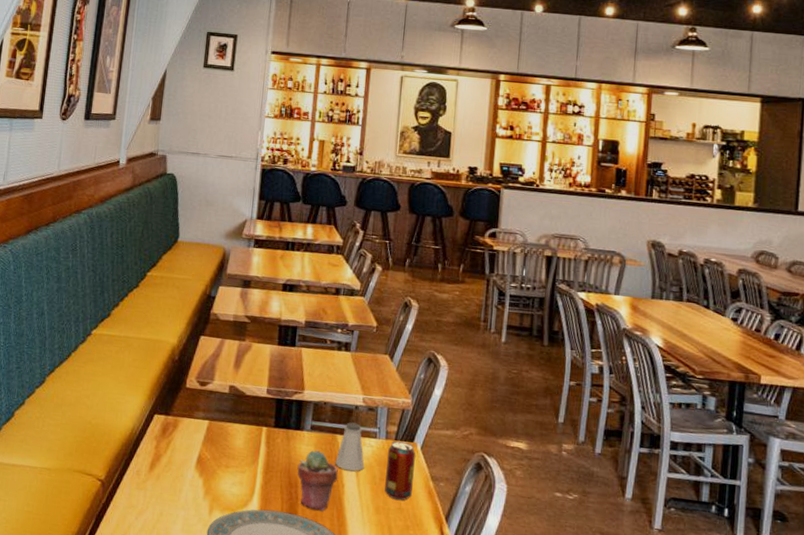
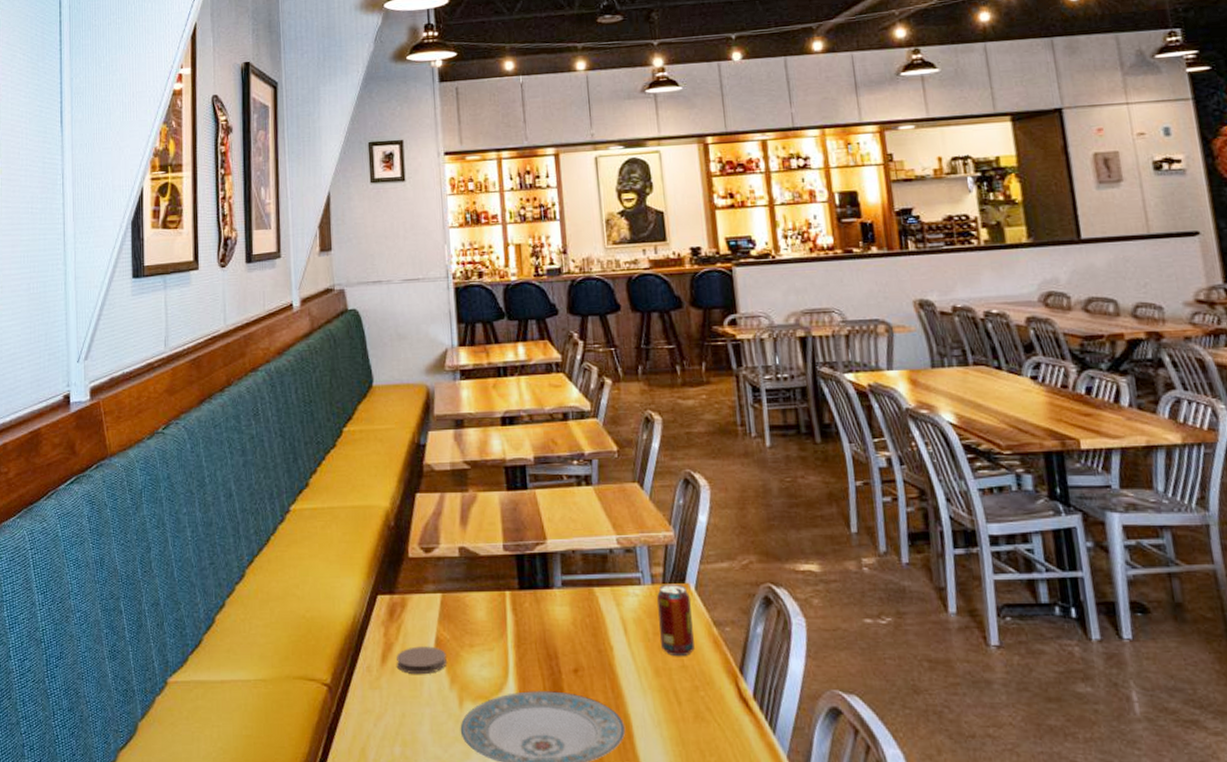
coaster: none [162,460,205,484] -> present [397,646,447,674]
potted succulent: present [297,450,338,511] -> none [554,609,603,684]
saltshaker: present [335,422,365,472] -> none [597,570,633,629]

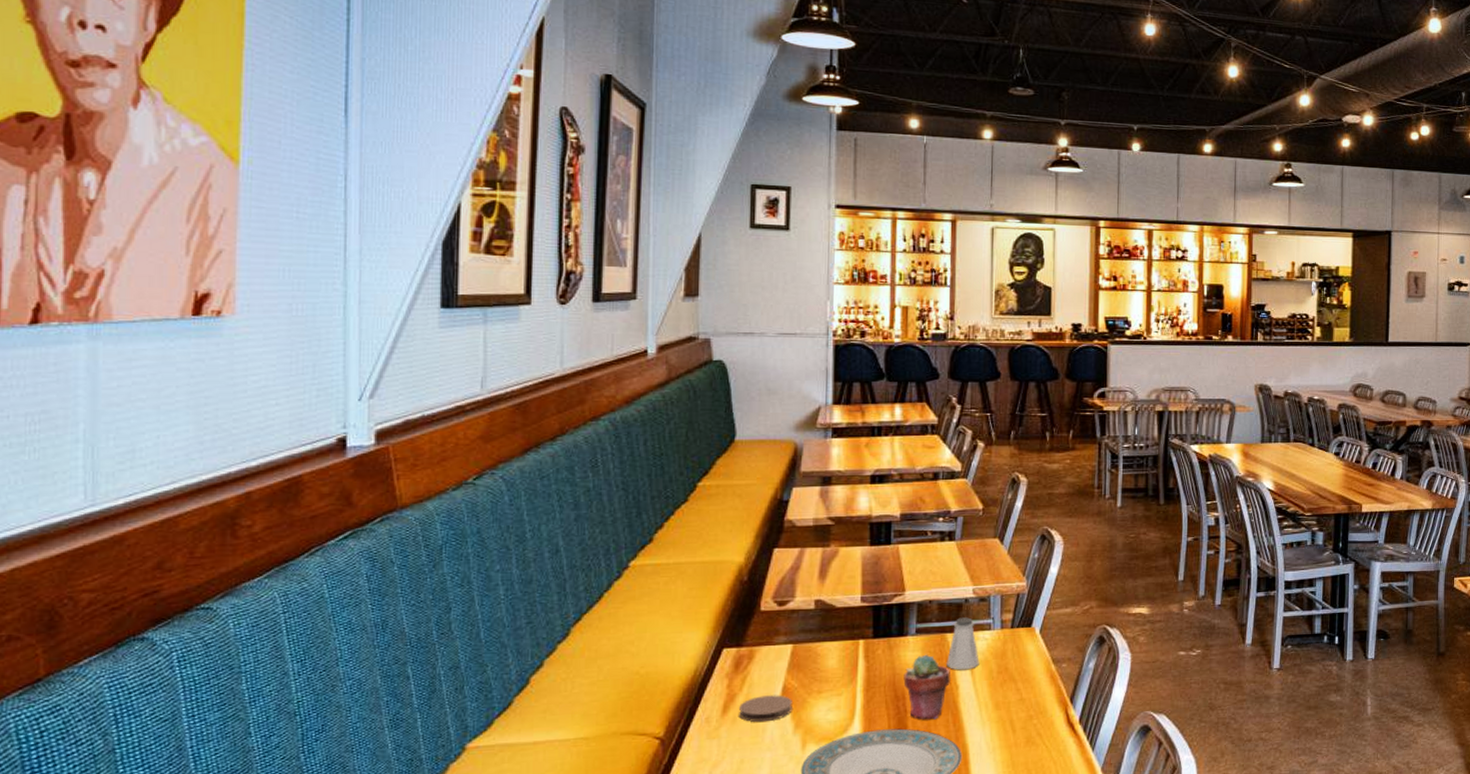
potted succulent: none [554,609,603,684] -> present [903,654,950,720]
saltshaker: none [597,570,633,629] -> present [947,617,980,670]
beverage can: present [657,584,695,657] -> none [1003,628,1034,692]

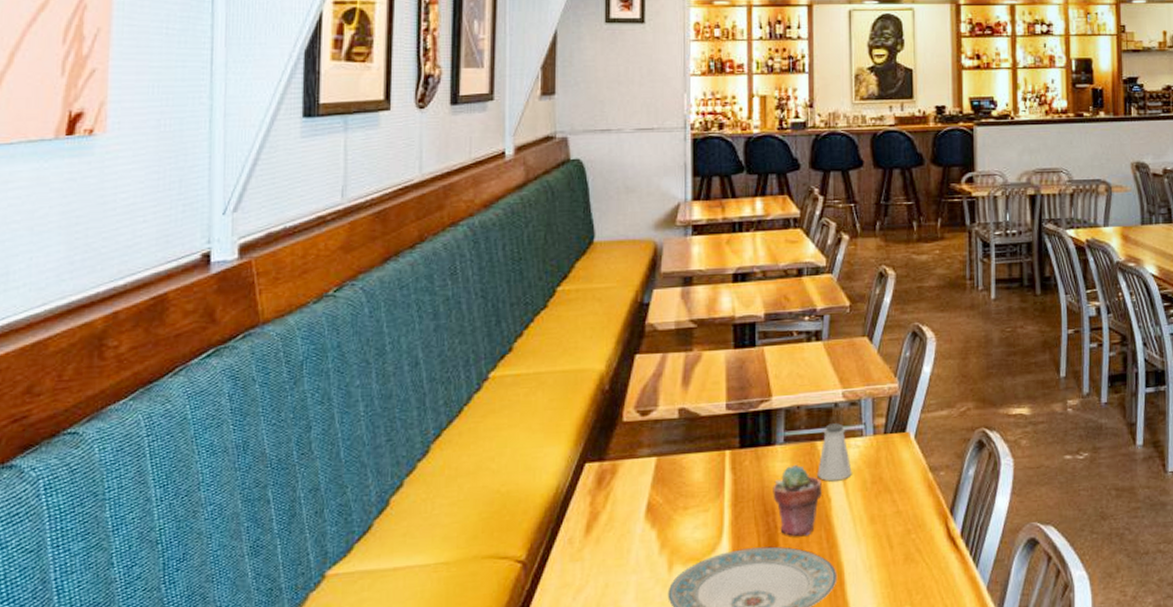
coaster: present [739,695,792,722] -> none [603,512,658,542]

